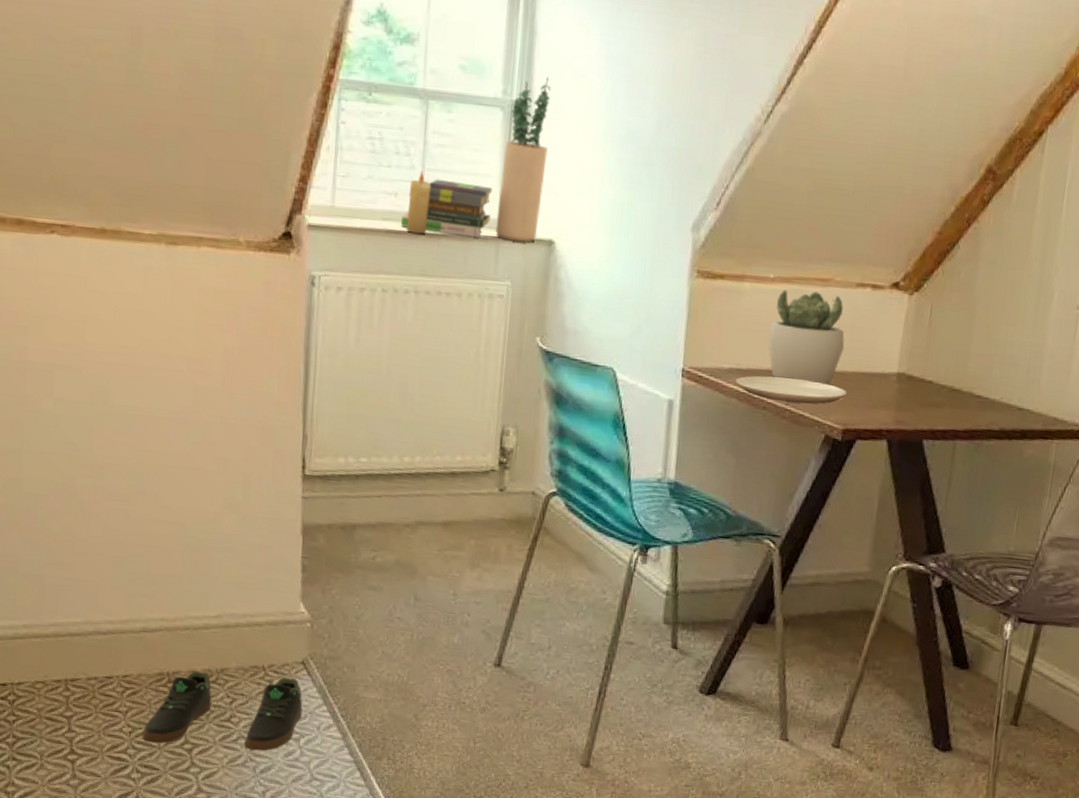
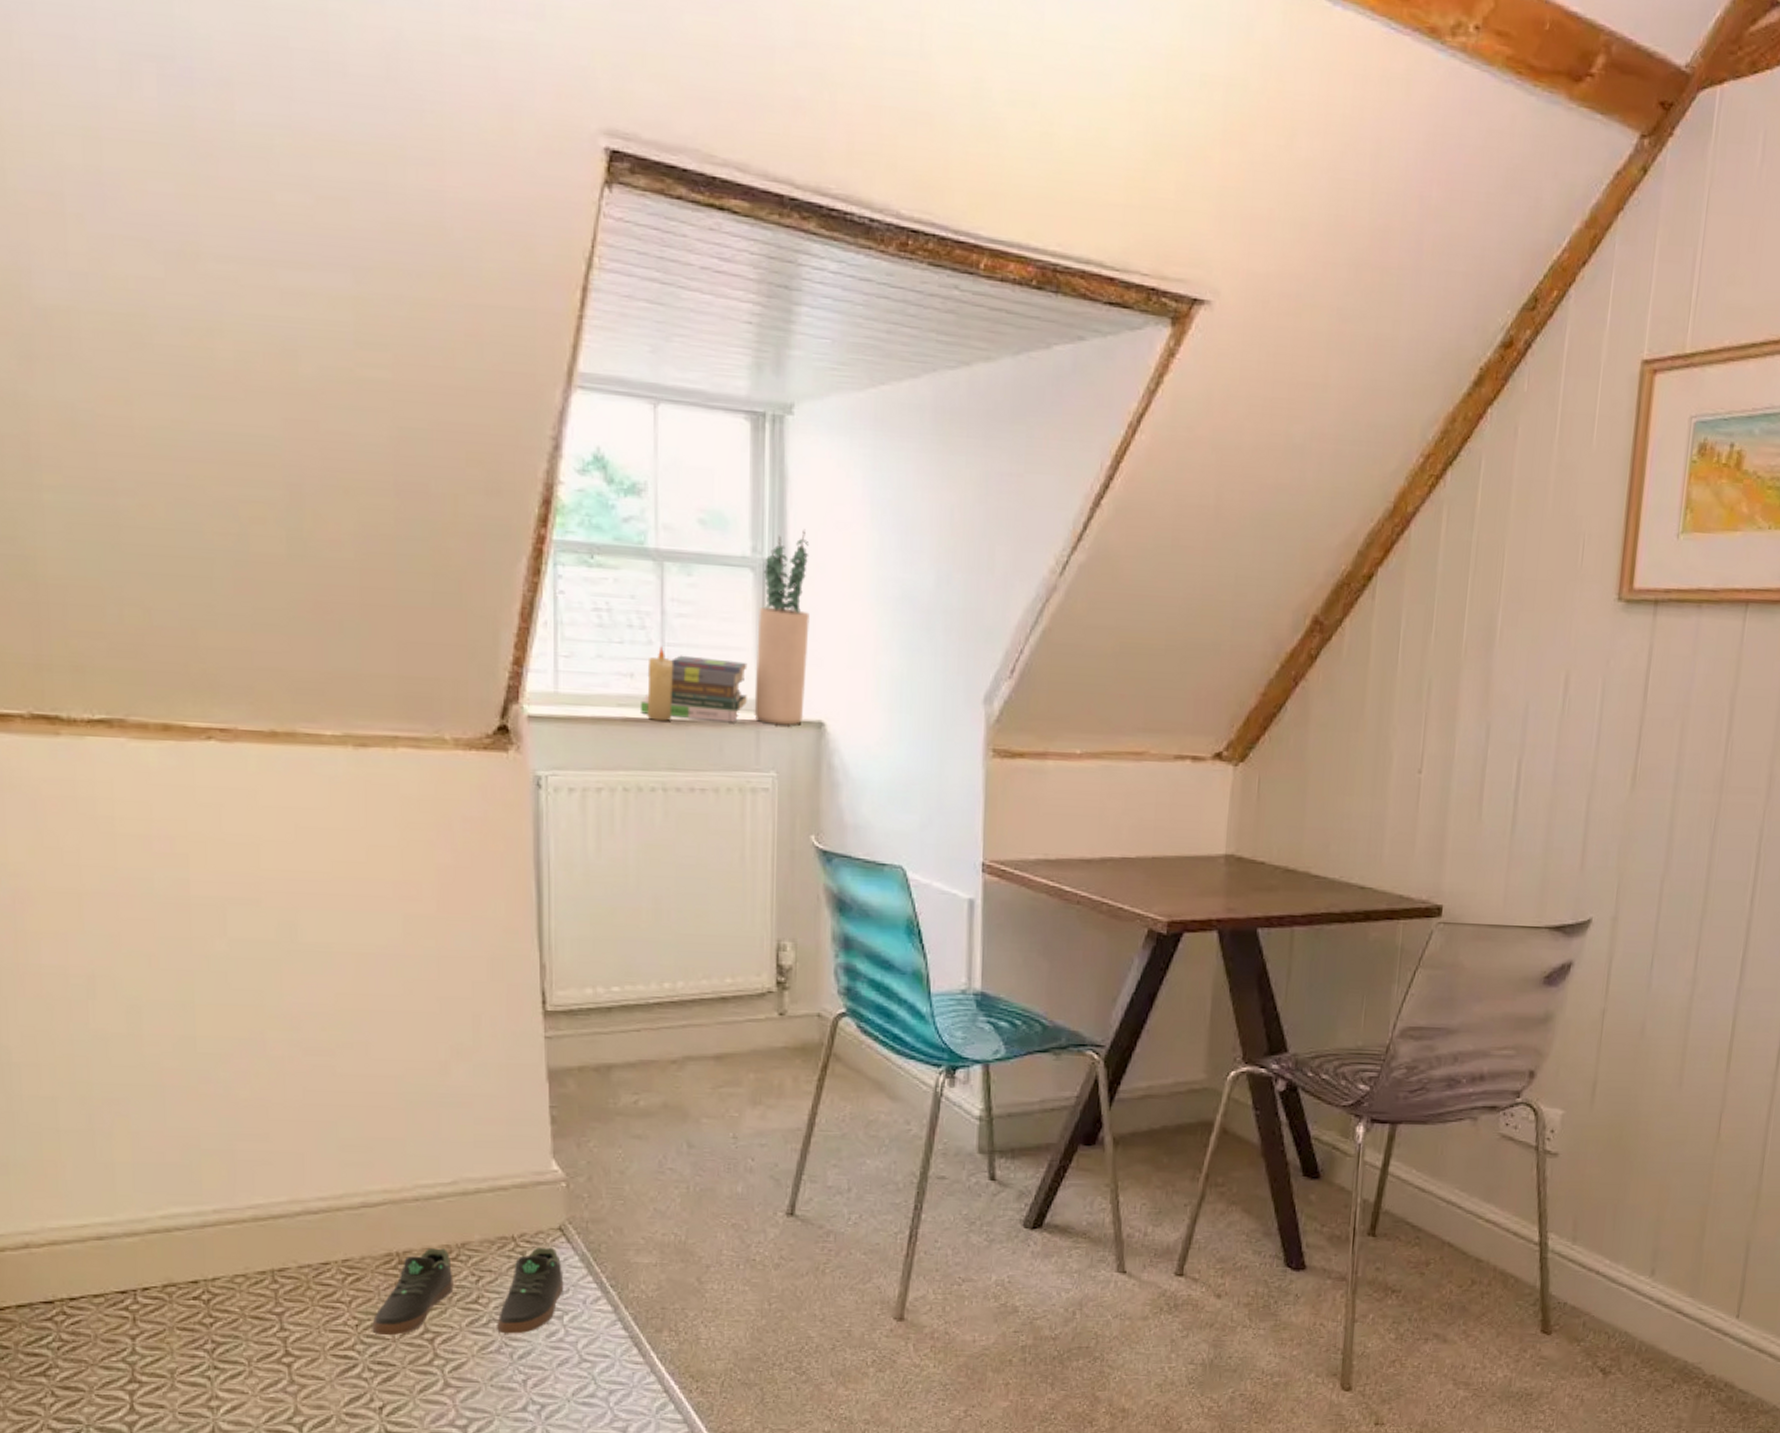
plate: present [735,375,847,404] -> none [1044,866,1170,895]
succulent plant: present [767,290,845,385] -> none [1077,767,1165,872]

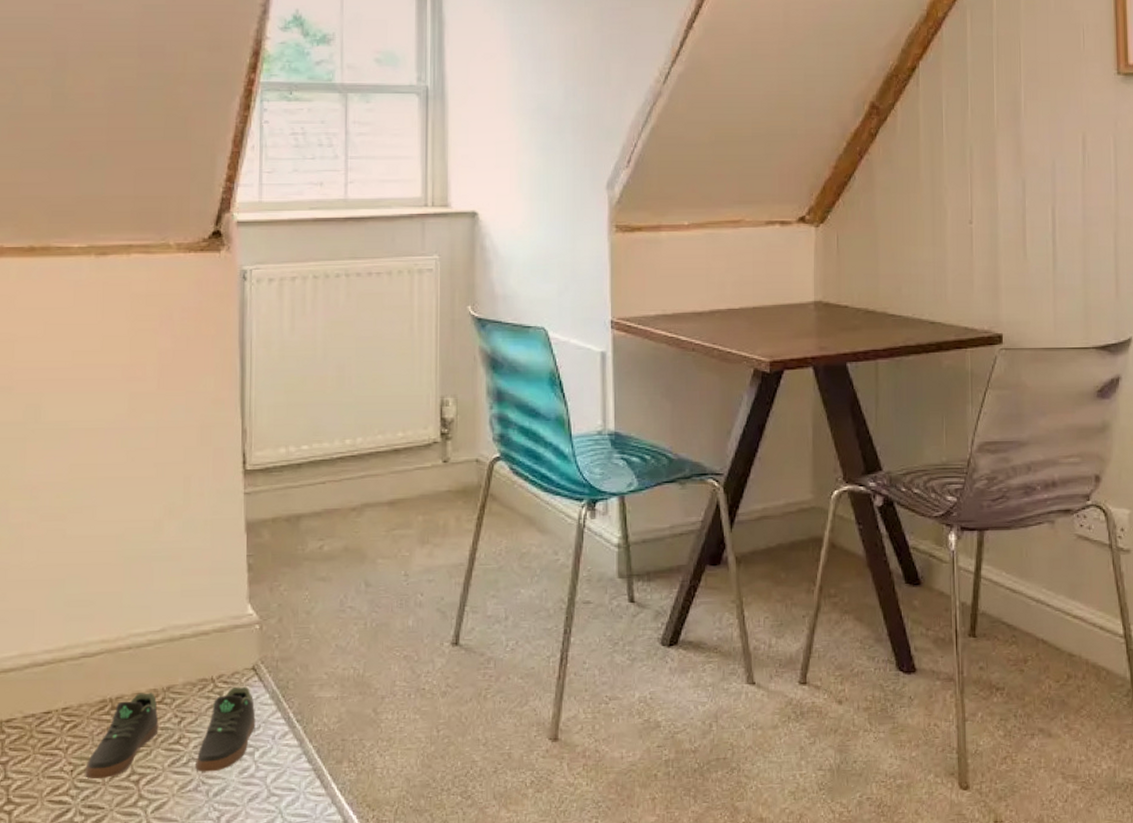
books: present [640,655,748,722] -> none [327,165,414,216]
candle: present [647,646,674,721] -> none [333,159,356,219]
vase: present [754,529,810,726] -> none [420,61,464,217]

